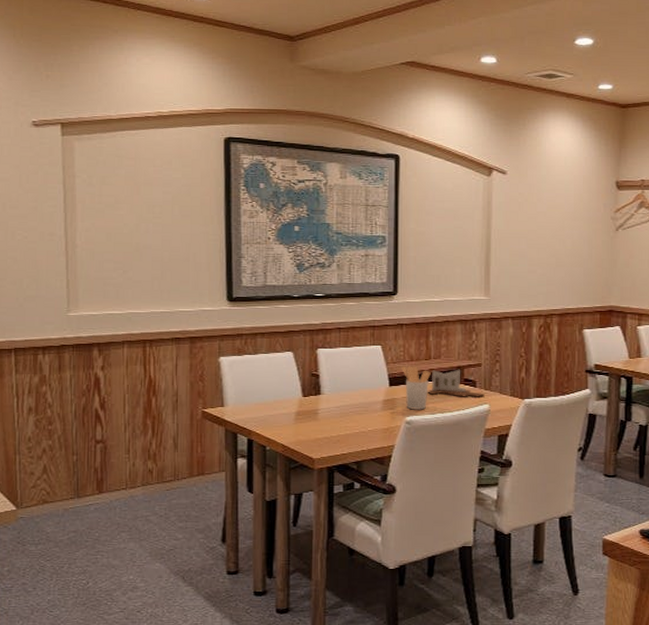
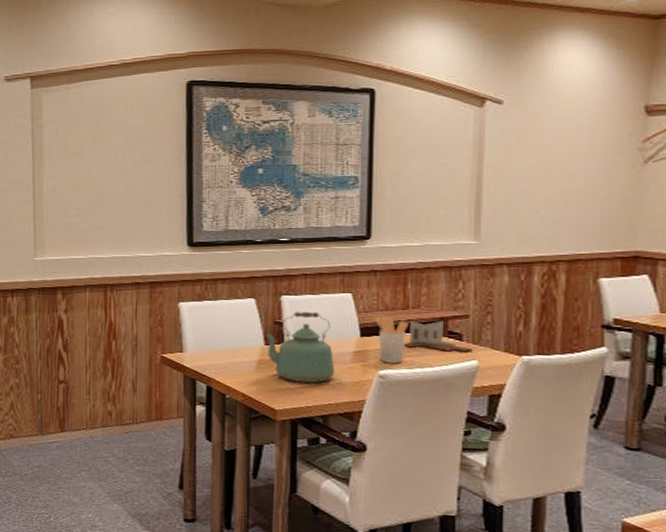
kettle: none [302,363,367,431] -> present [264,311,335,383]

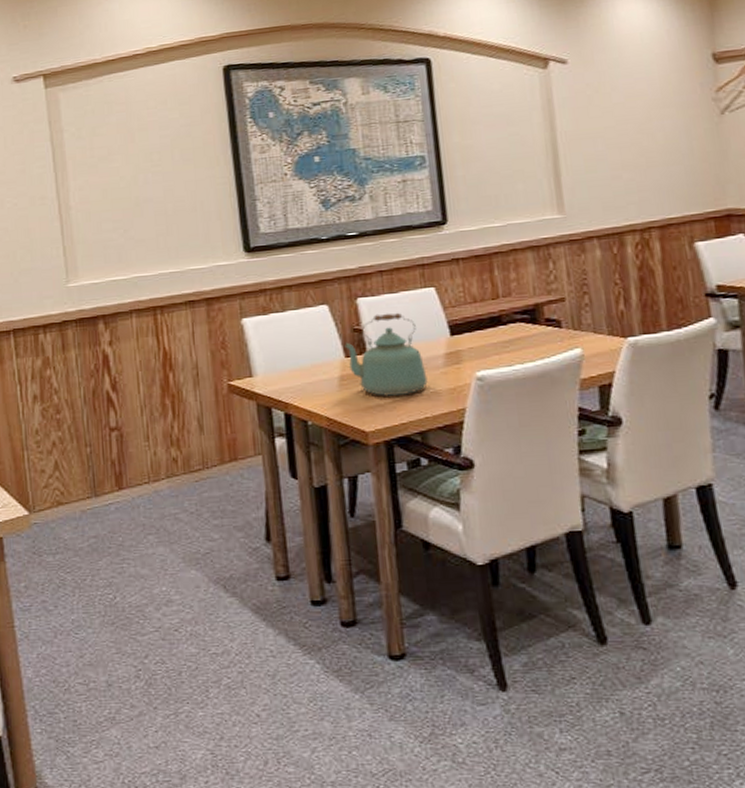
utensil holder: present [375,316,409,364] -> none [463,308,502,363]
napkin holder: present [404,320,473,352] -> none [499,307,574,342]

